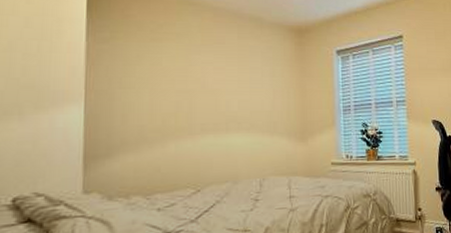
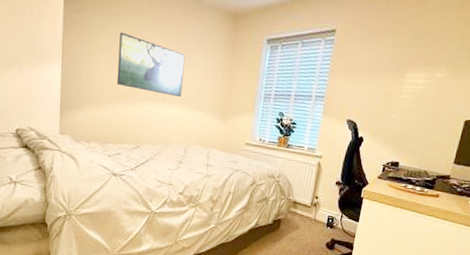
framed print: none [163,59,248,124] -> present [117,32,185,98]

